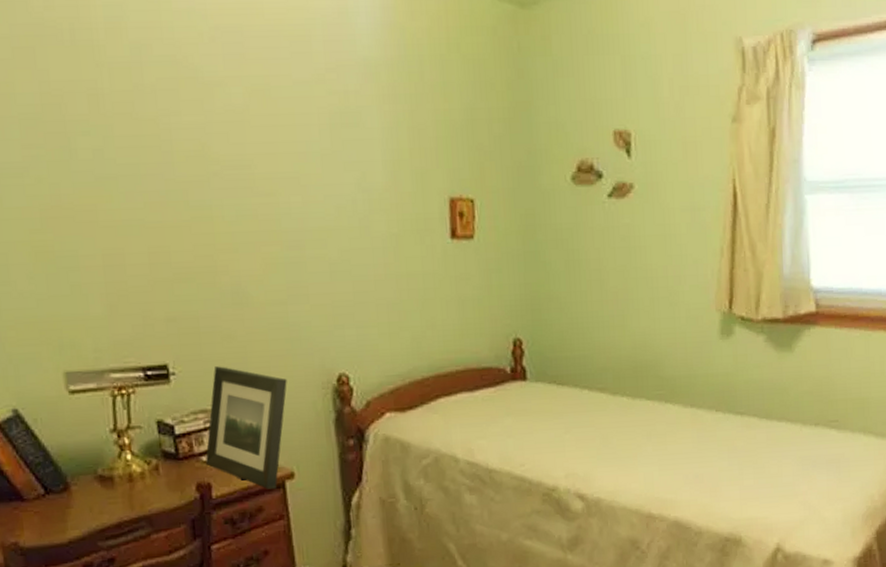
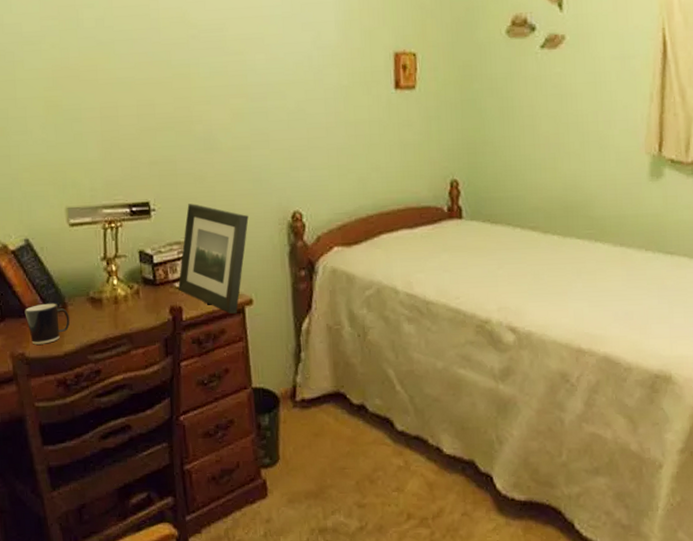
mug: none [16,483,74,532] -> present [24,303,70,345]

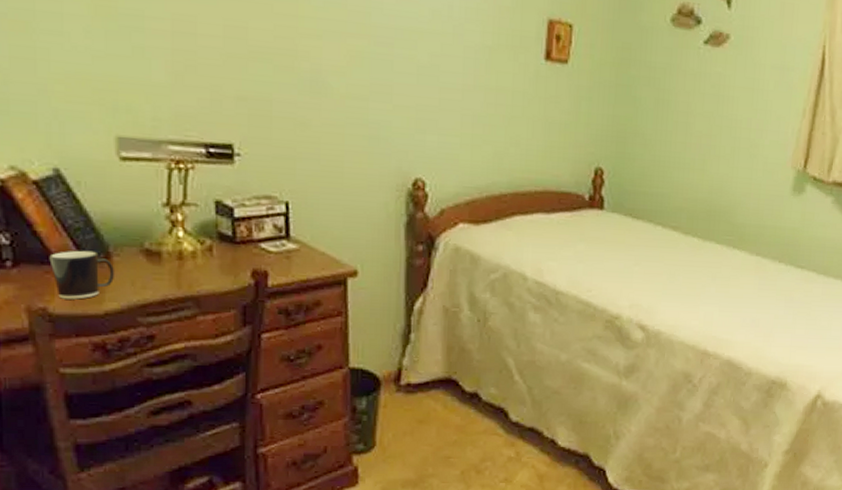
picture frame: present [178,203,249,314] -> none [265,153,360,285]

